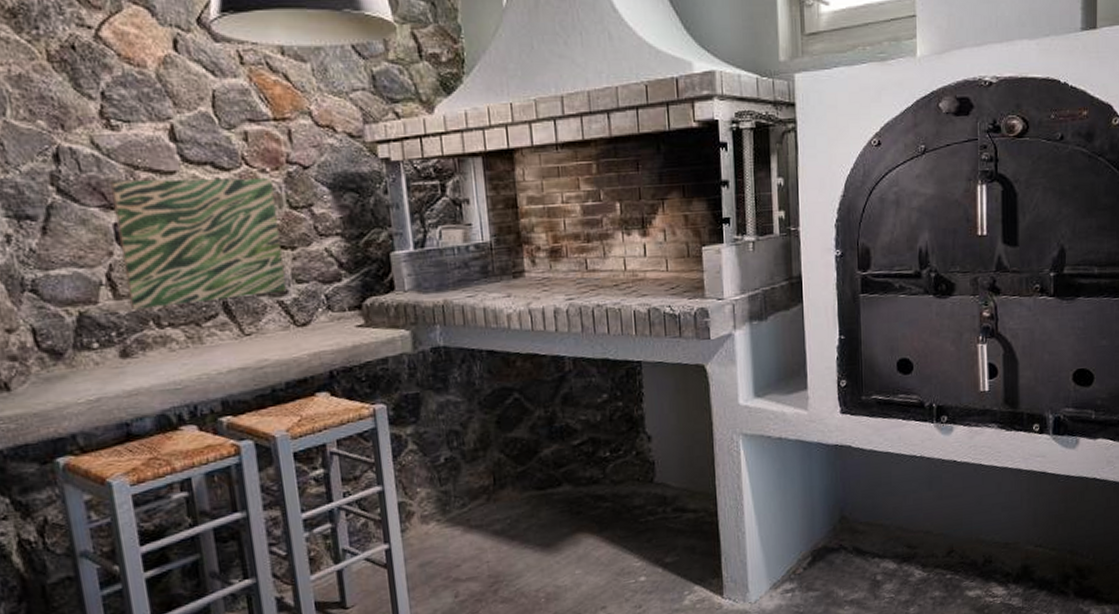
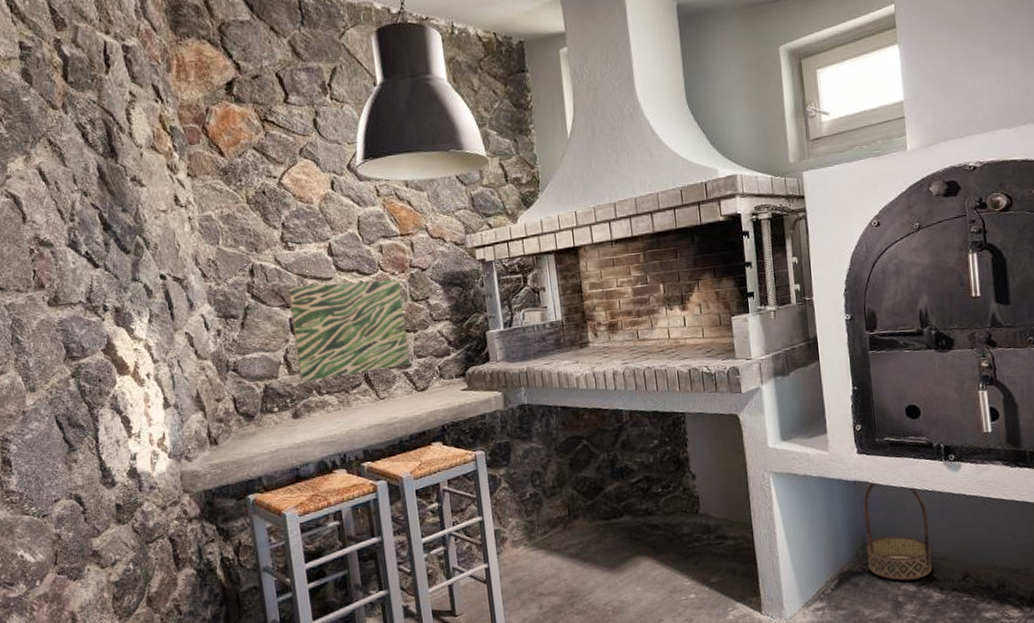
basket: none [844,445,915,558] -> present [864,481,932,581]

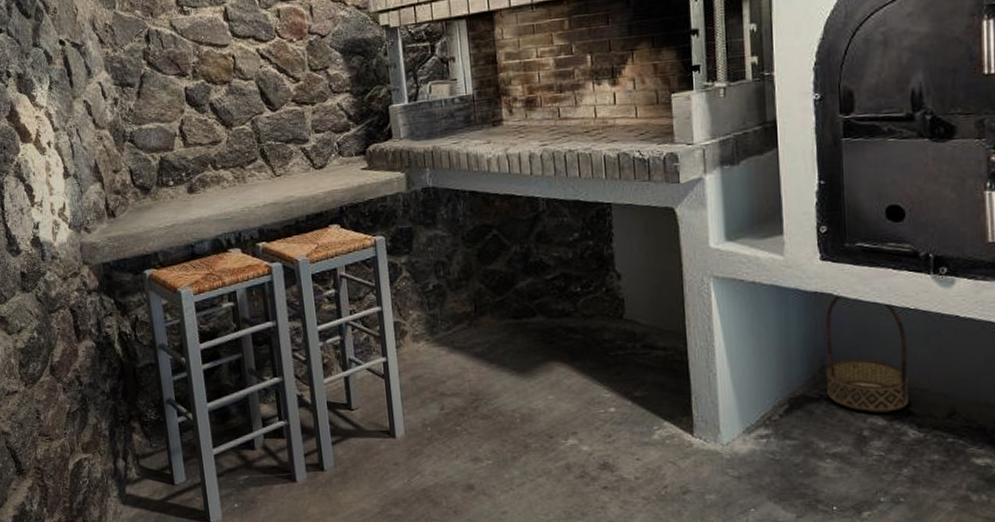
wall art: present [287,279,410,382] -> none [183,47,307,155]

